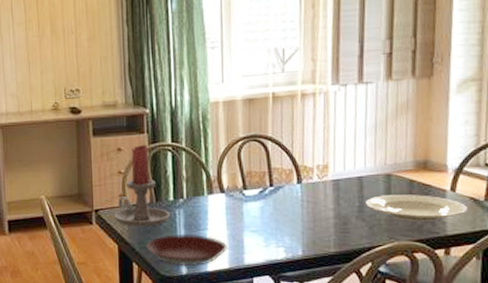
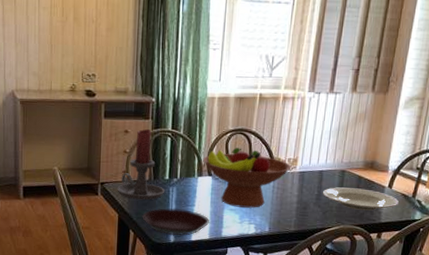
fruit bowl: none [212,157,322,228] -> present [203,148,292,208]

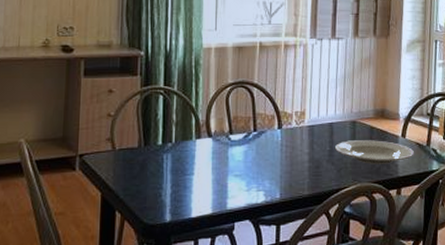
candle holder: present [117,129,164,200] -> none [99,88,157,173]
plate: present [142,208,210,236] -> none [131,179,213,214]
fruit bowl: present [203,148,292,208] -> none [201,103,299,172]

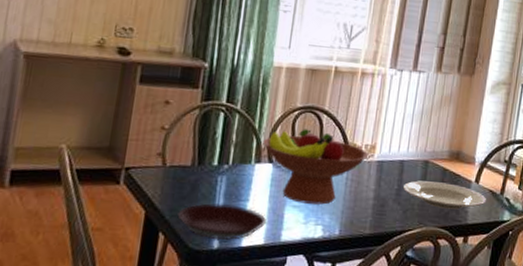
plate: none [131,179,213,214] -> present [177,203,267,241]
fruit bowl: none [201,103,299,172] -> present [263,129,369,205]

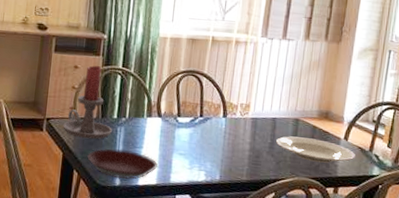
candle holder: none [147,100,211,193] -> present [63,65,112,139]
fruit bowl: present [263,129,369,205] -> none [153,89,244,154]

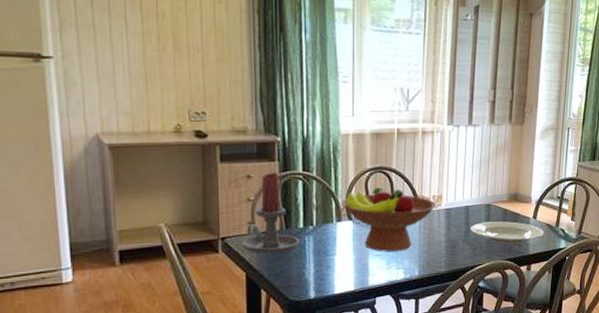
plate: present [87,148,158,179] -> none [275,259,354,291]
fruit bowl: none [153,89,244,154] -> present [341,187,437,252]

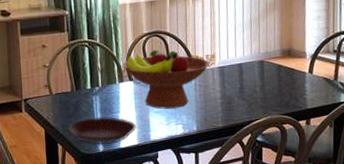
candle holder: present [242,173,299,254] -> none [40,42,88,113]
plate: none [275,259,354,291] -> present [68,116,137,145]
plate: present [471,221,544,244] -> none [245,77,322,99]

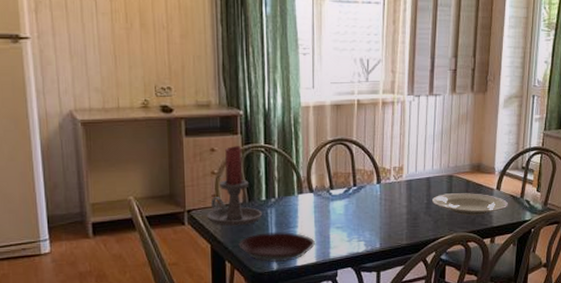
candle holder: none [40,42,88,113] -> present [207,146,262,226]
fruit bowl: present [122,50,211,109] -> none [302,159,398,224]
plate: none [245,77,322,99] -> present [432,193,508,216]

